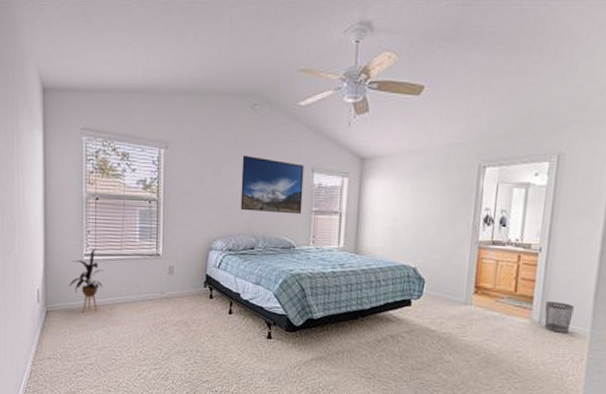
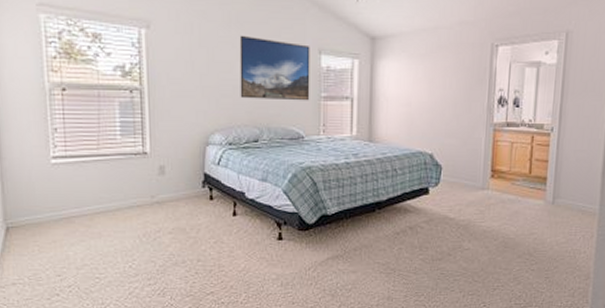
house plant: present [69,249,103,313] -> none [34,150,77,226]
wastebasket: present [544,302,574,333] -> none [557,182,584,212]

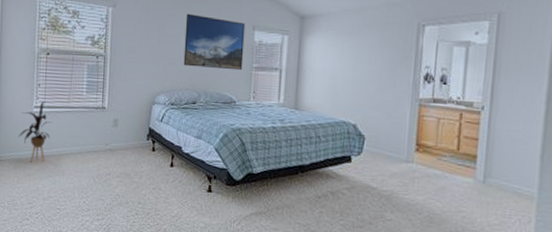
house plant: none [34,150,77,226] -> present [19,101,51,163]

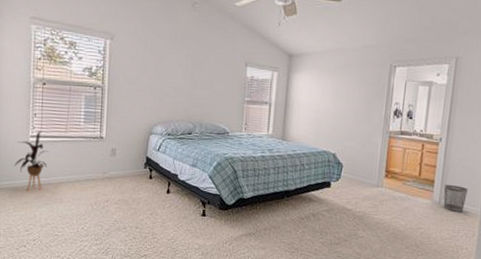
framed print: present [183,13,246,71] -> none [180,48,239,104]
wastebasket: none [489,161,520,194] -> present [443,185,468,212]

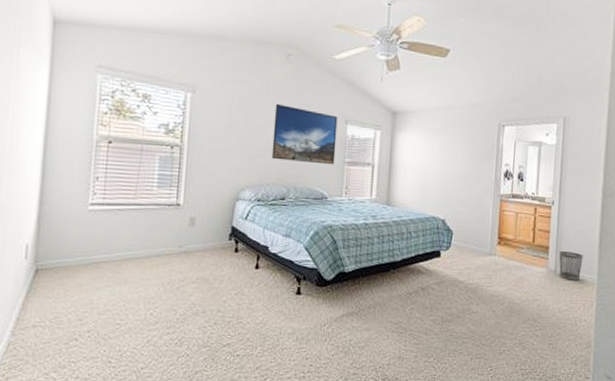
house plant: present [14,131,48,191] -> none [68,198,112,270]
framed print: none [180,48,239,104] -> present [271,103,338,165]

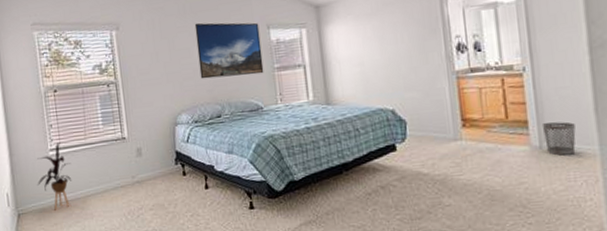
house plant: none [68,198,112,270] -> present [37,142,71,210]

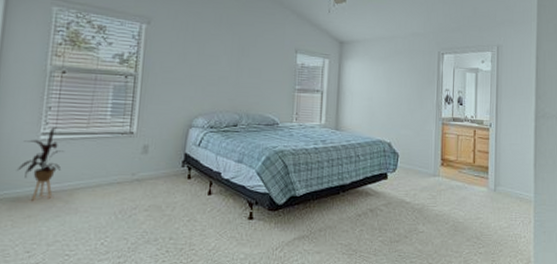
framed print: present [194,22,264,79] -> none [224,34,288,92]
wastebasket: present [541,122,576,156] -> none [498,171,520,199]

